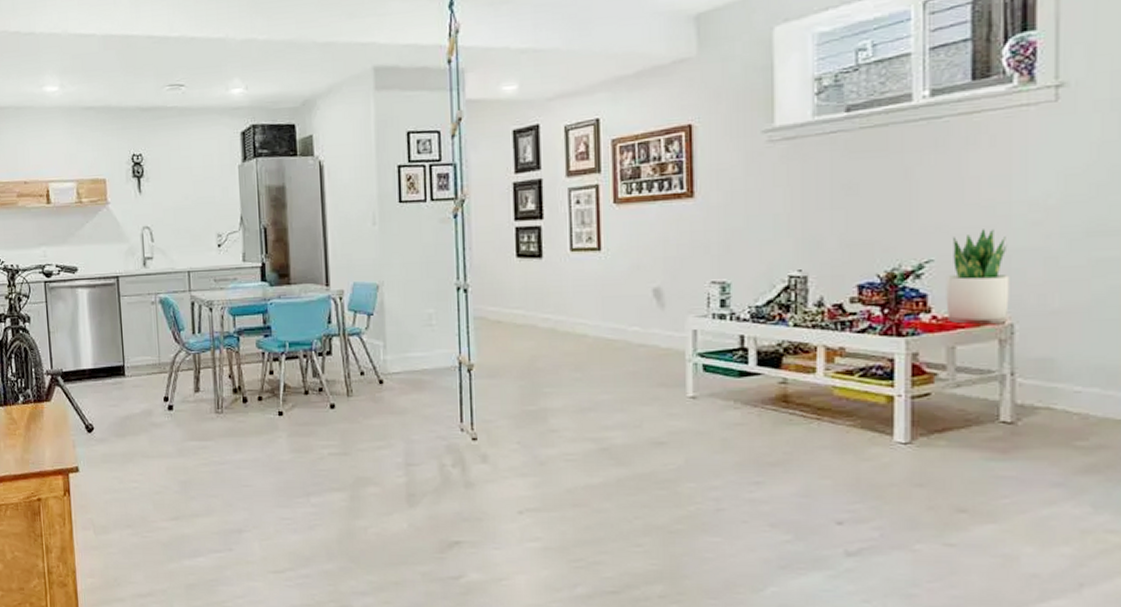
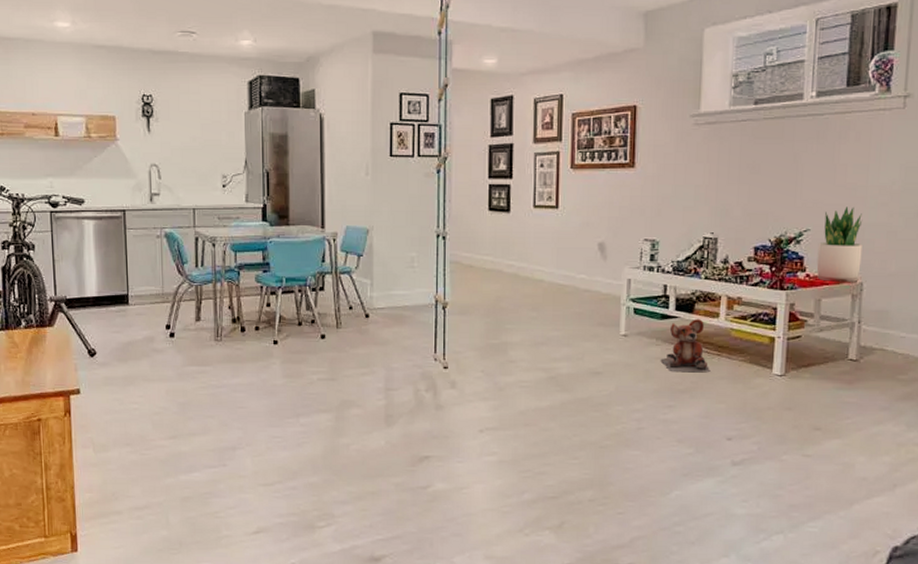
stuffed animal: none [741,376,809,441] -> present [660,319,711,373]

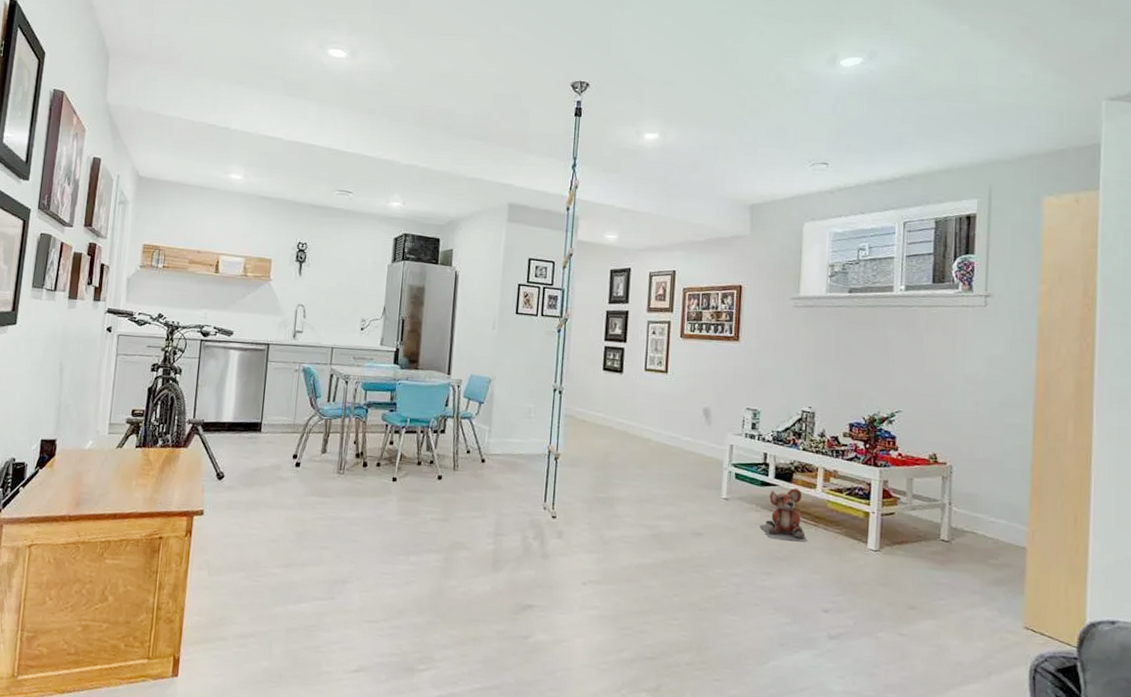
planter: present [816,207,863,283] -> none [908,392,951,465]

